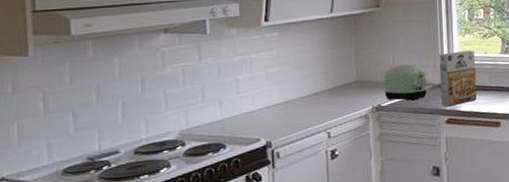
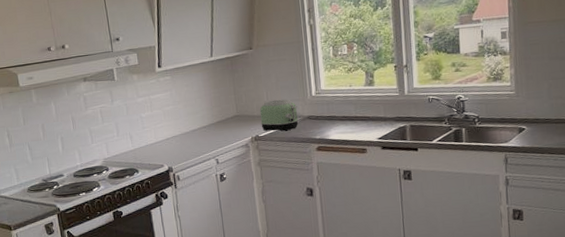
cereal box: present [438,50,477,107] -> none [307,84,344,136]

